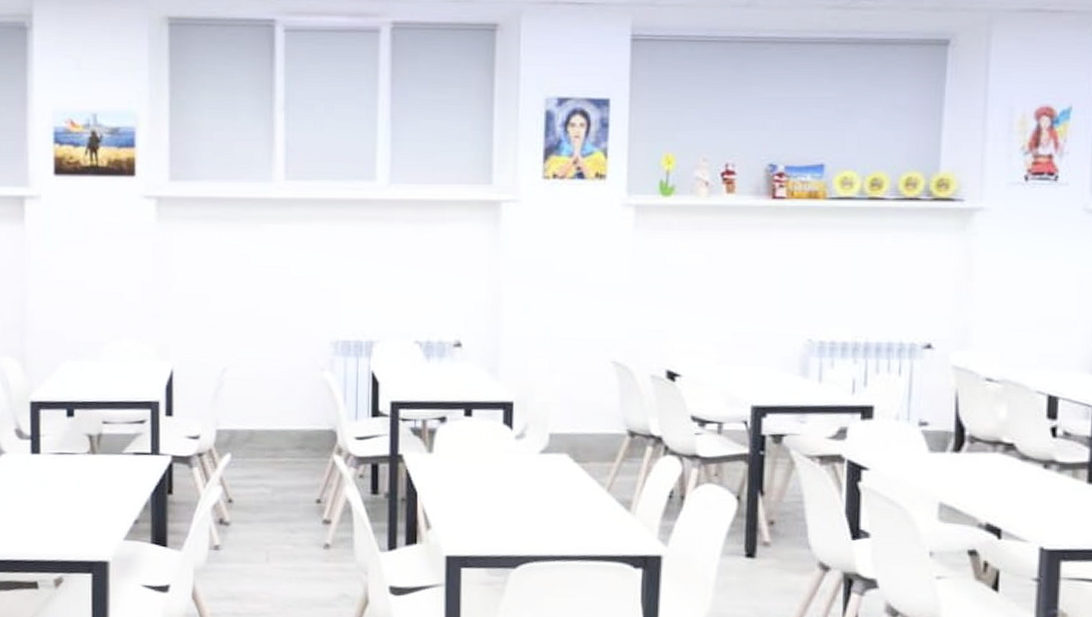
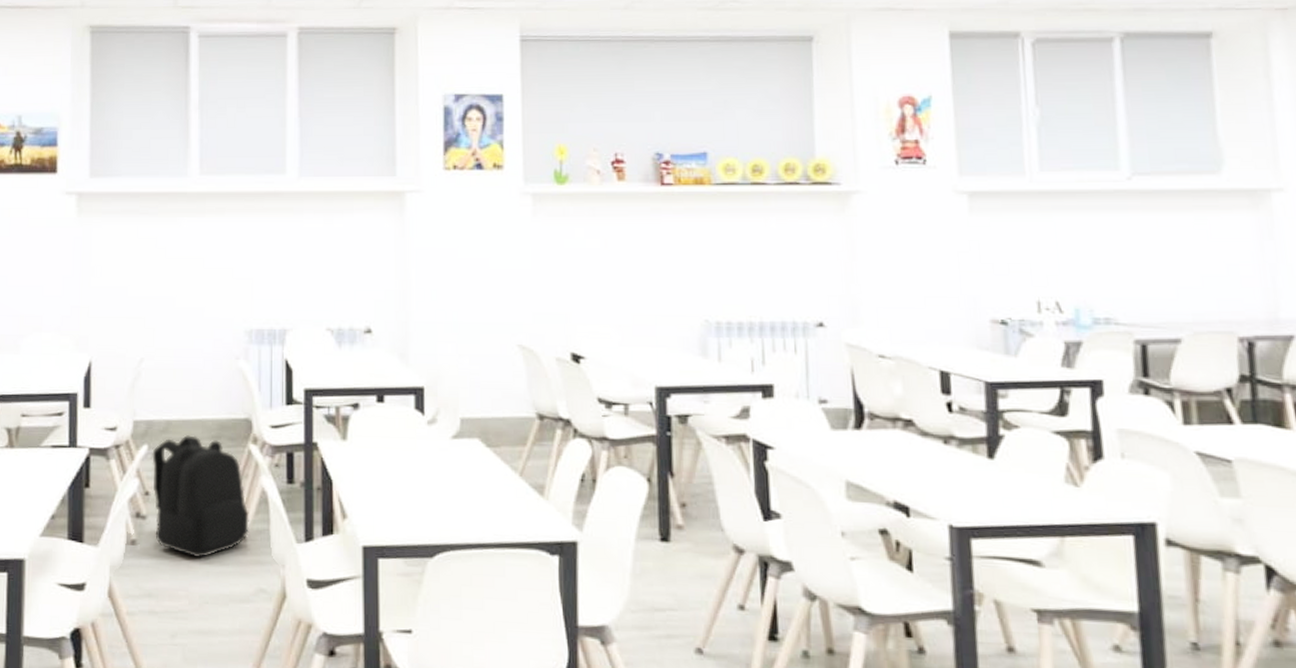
backpack: none [235,445,333,564] -> present [152,435,249,559]

